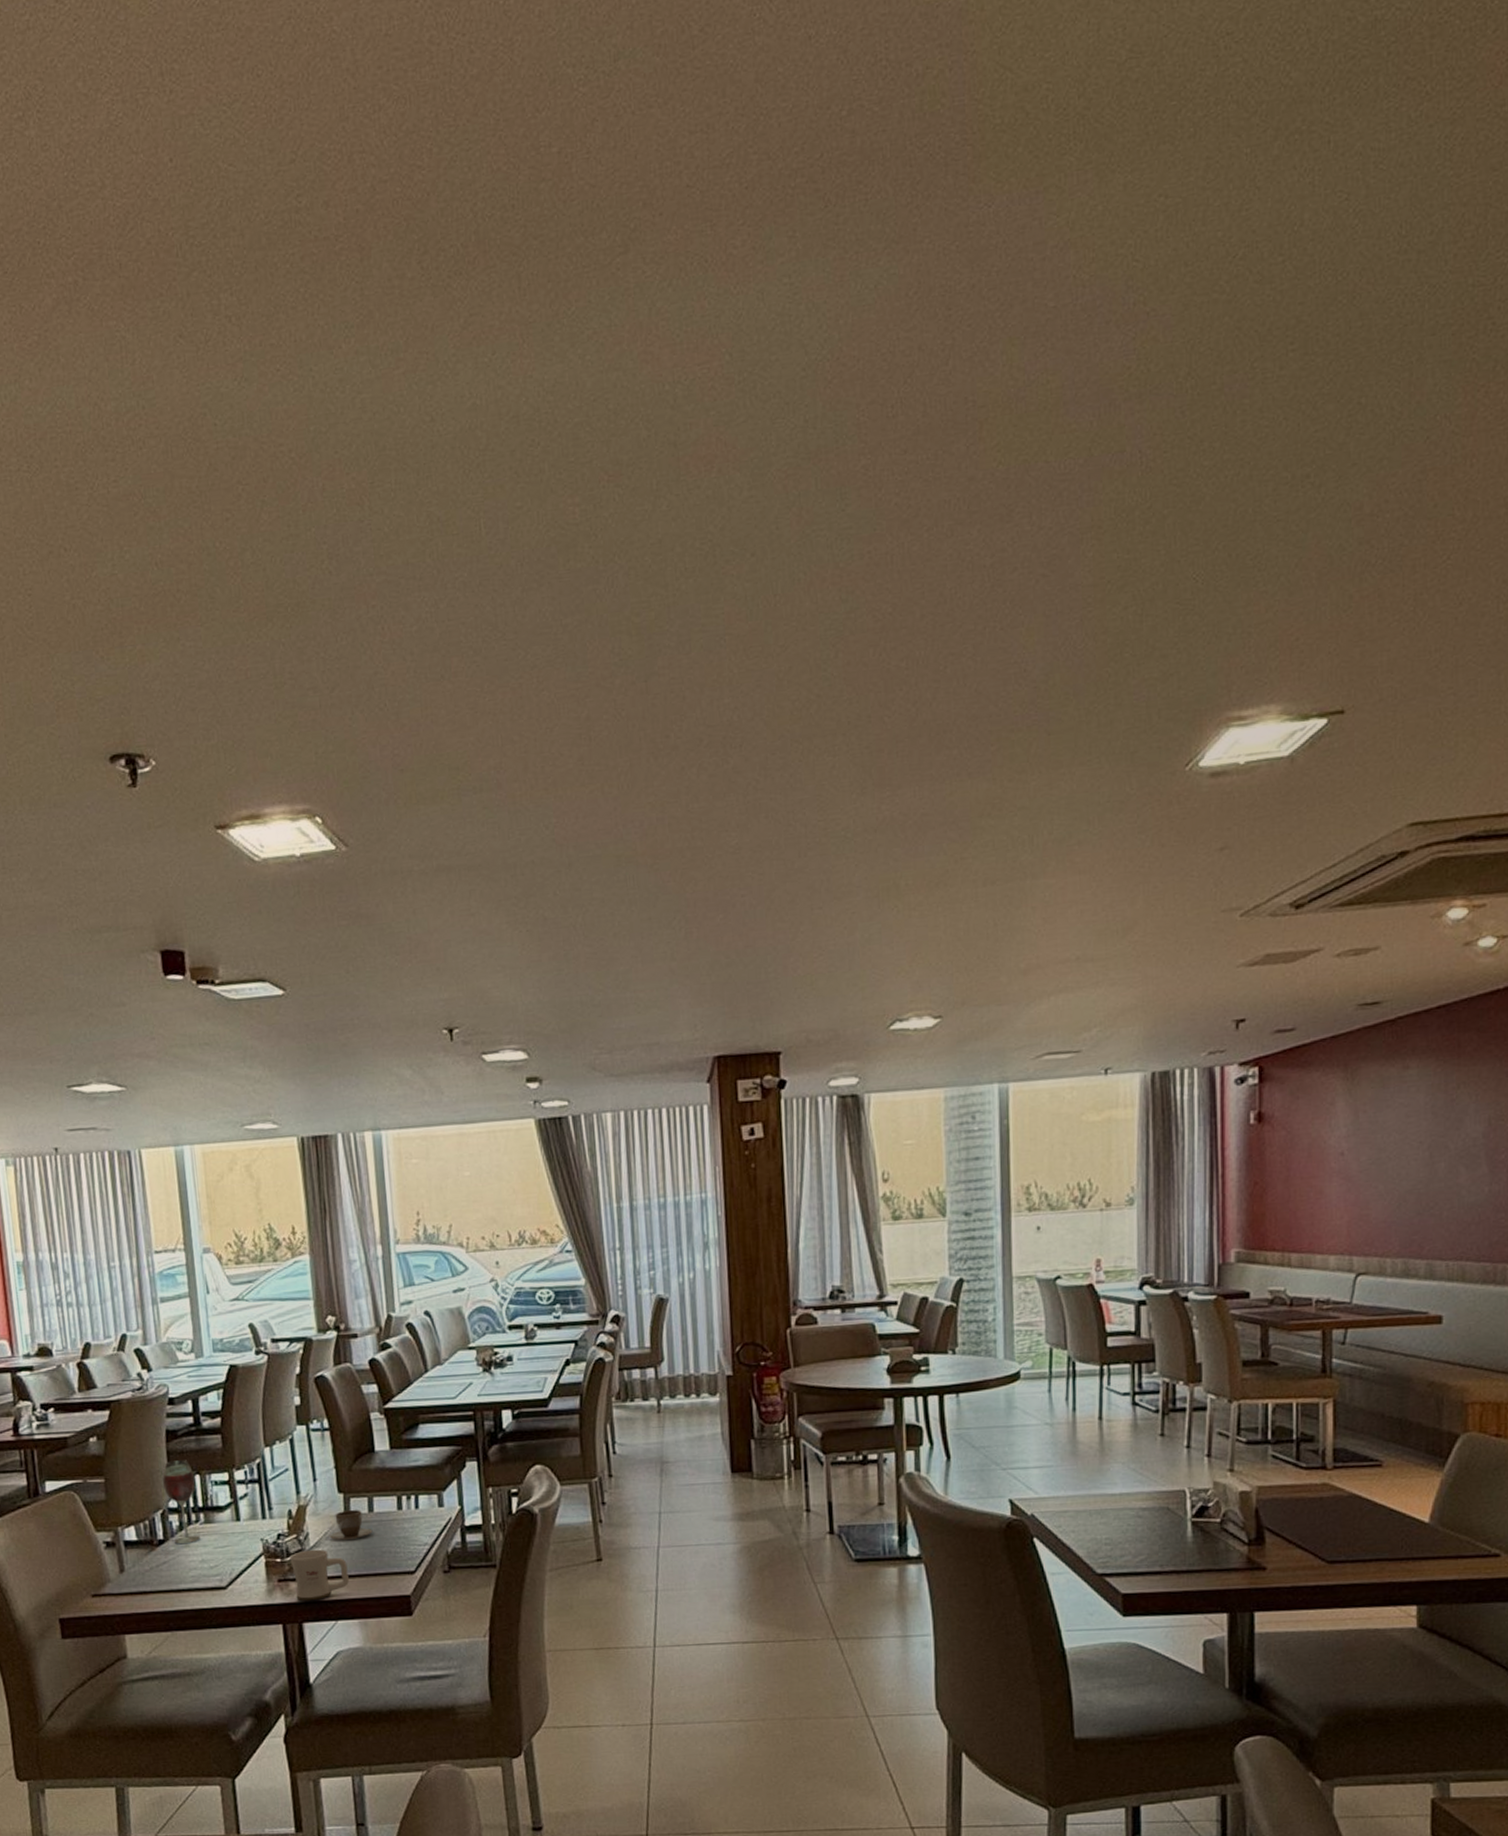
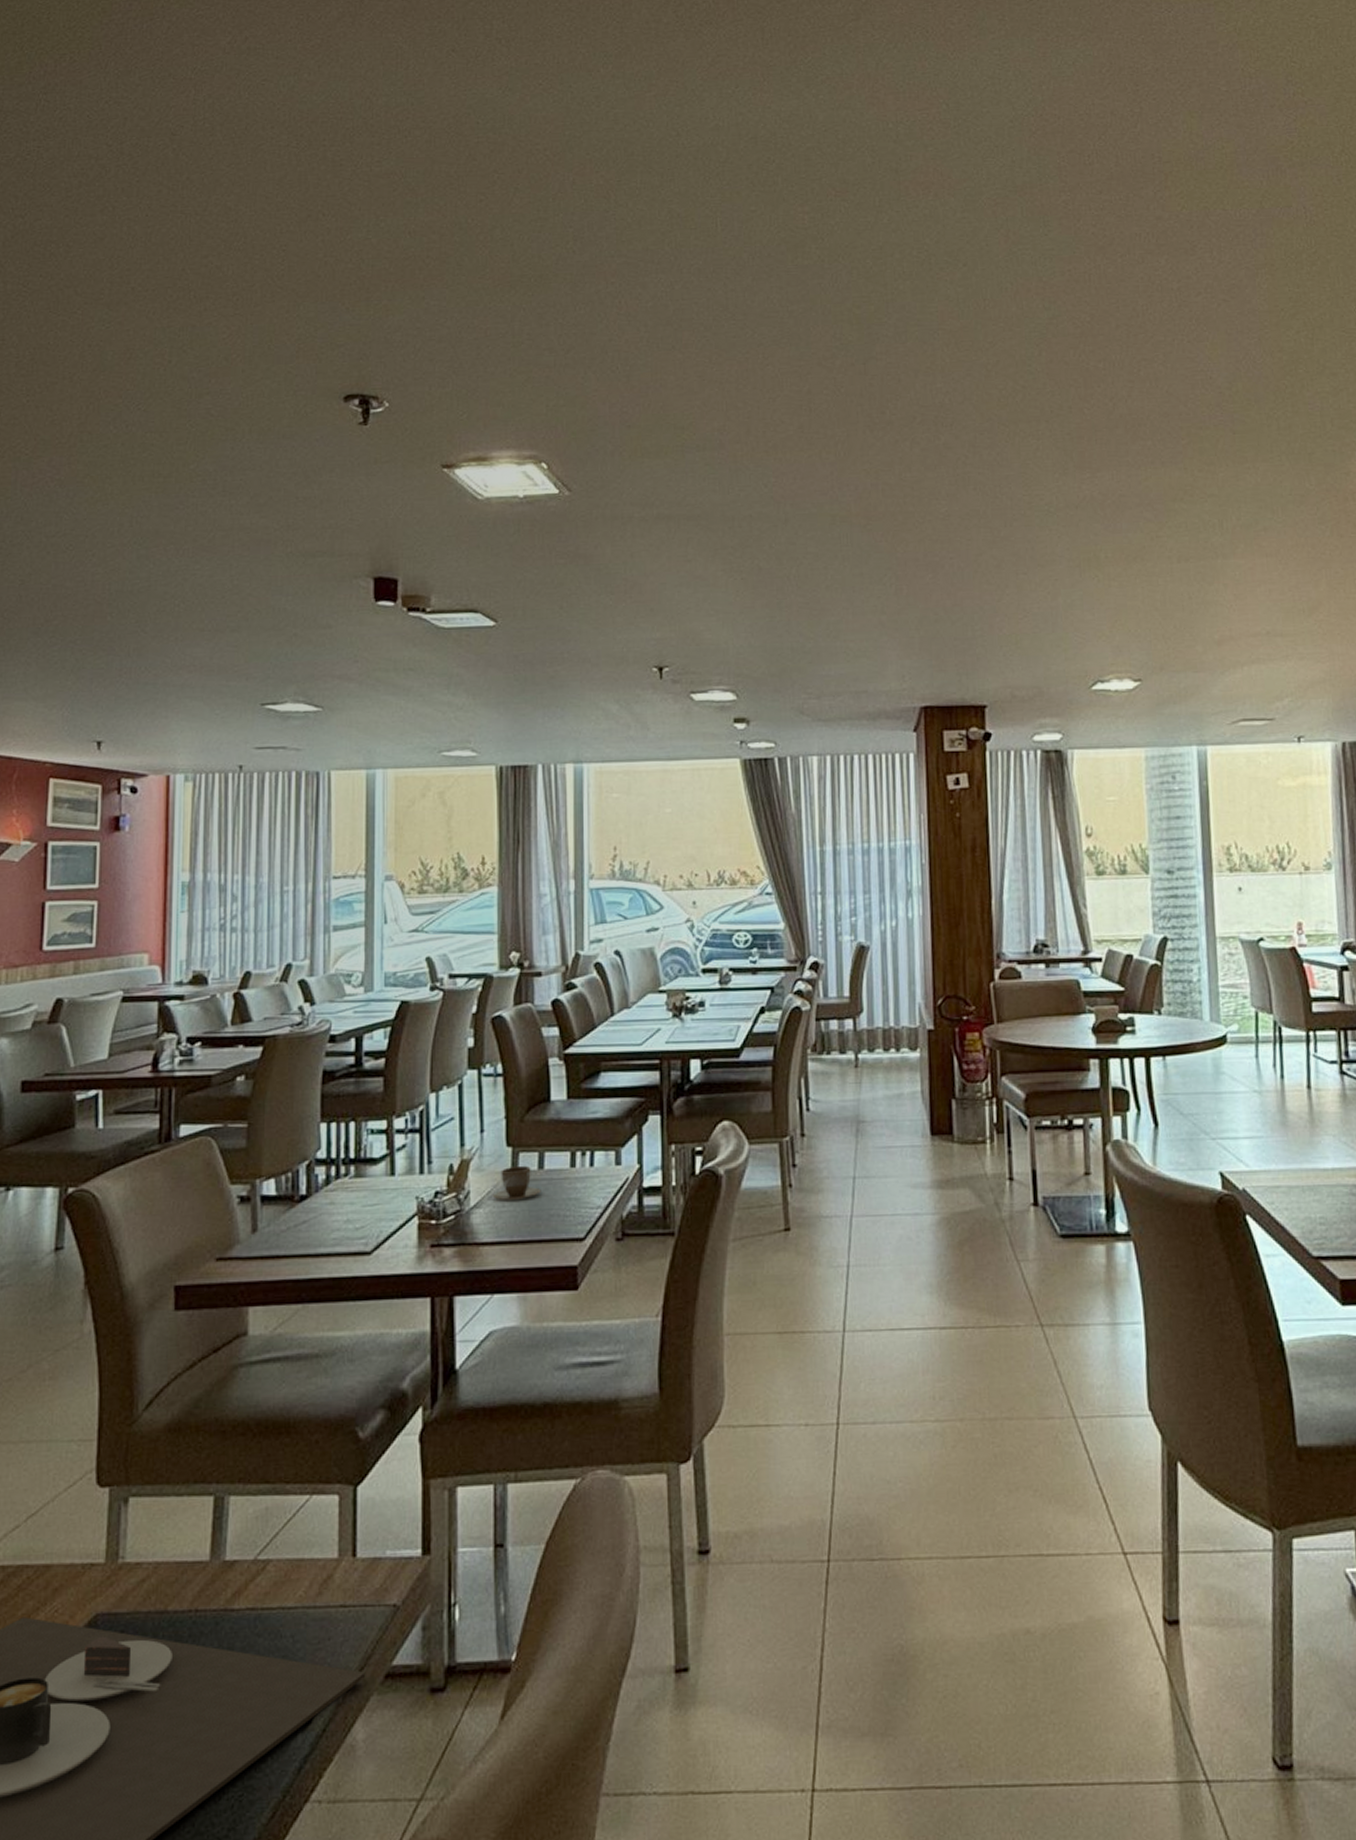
wineglass: present [162,1460,200,1544] -> none [313,1104,349,1200]
mug: present [289,1549,350,1602] -> none [446,1210,511,1271]

